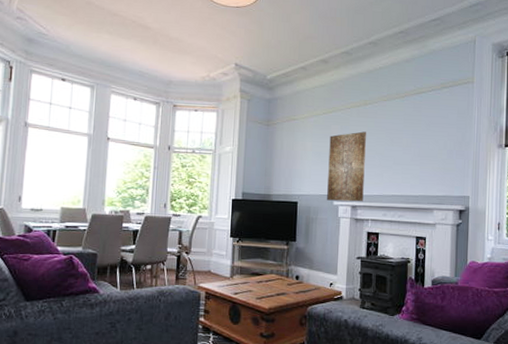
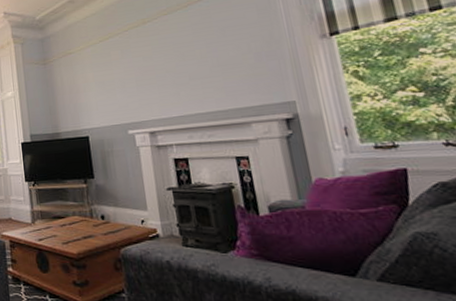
wall art: present [327,131,366,202] -> none [111,51,162,130]

